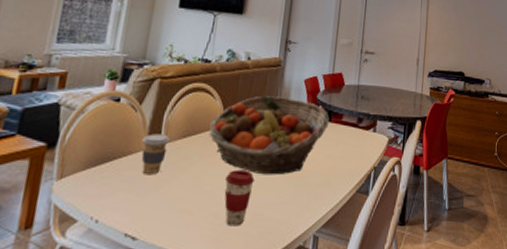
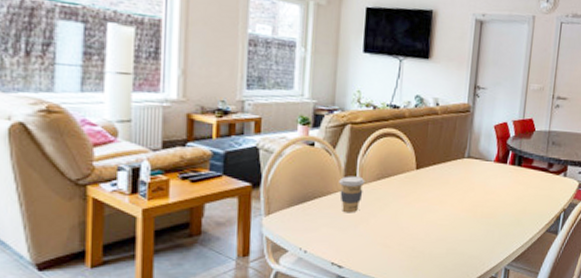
fruit basket: present [208,95,329,175] -> none [401,141,520,215]
coffee cup: present [224,170,255,226] -> none [420,209,448,259]

